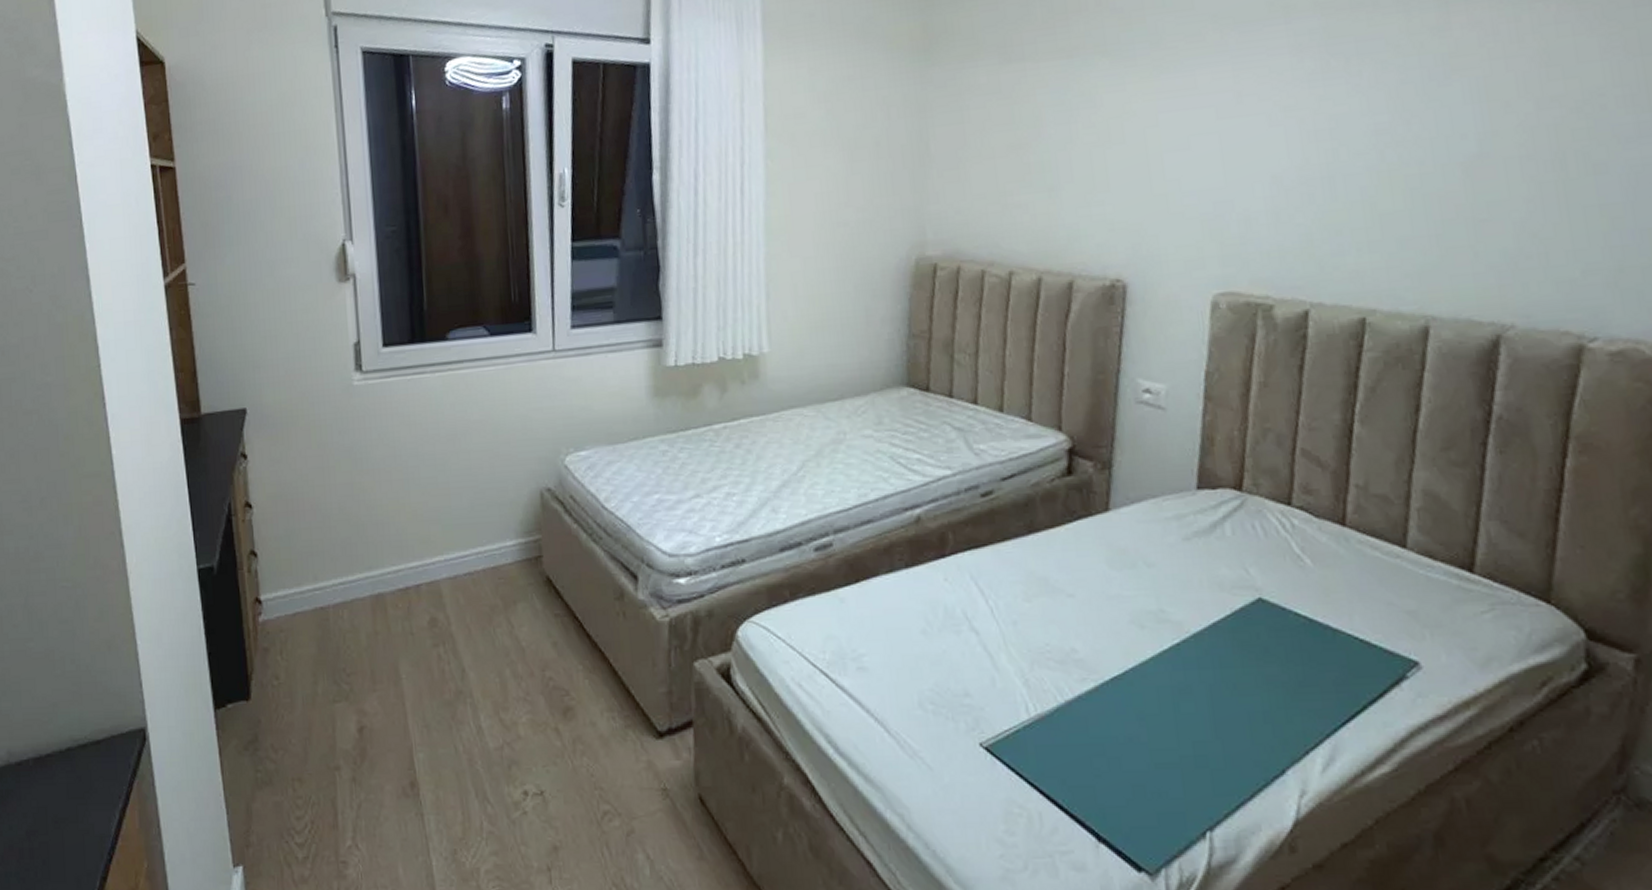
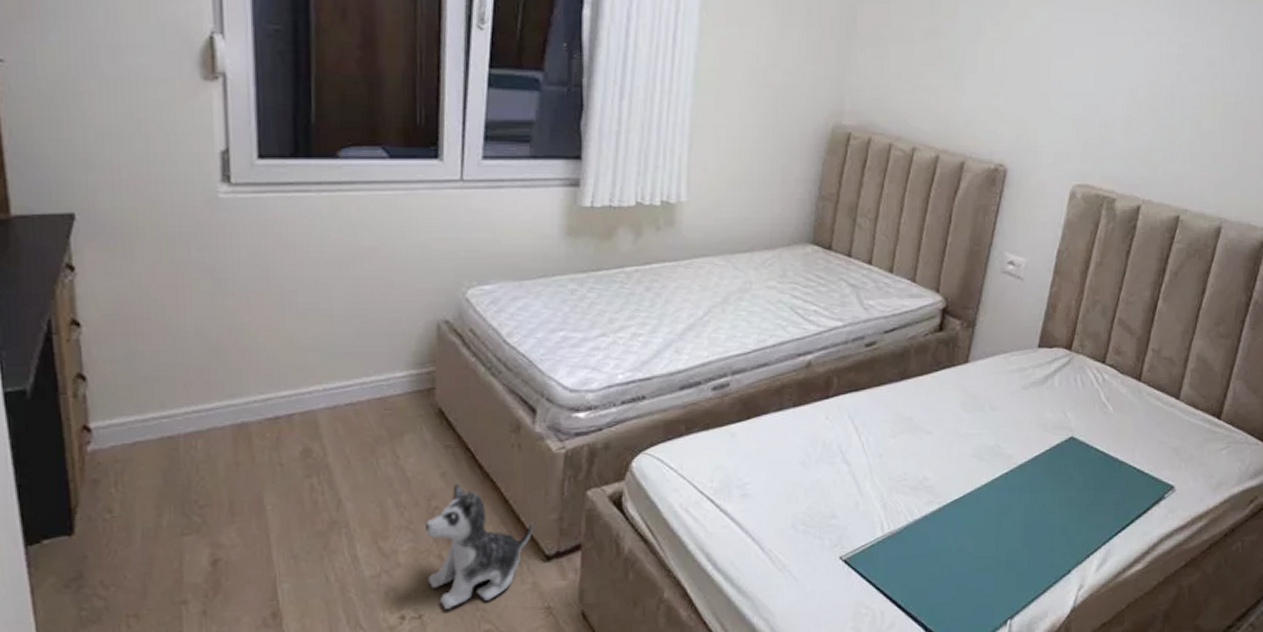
plush toy: none [541,653,644,786] -> present [426,483,534,609]

